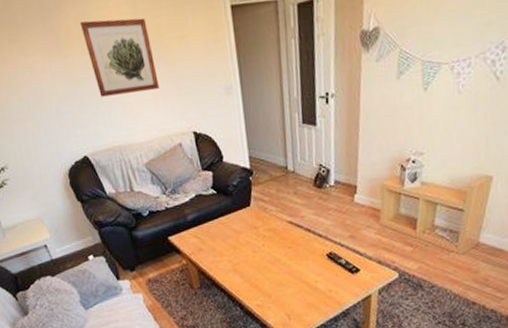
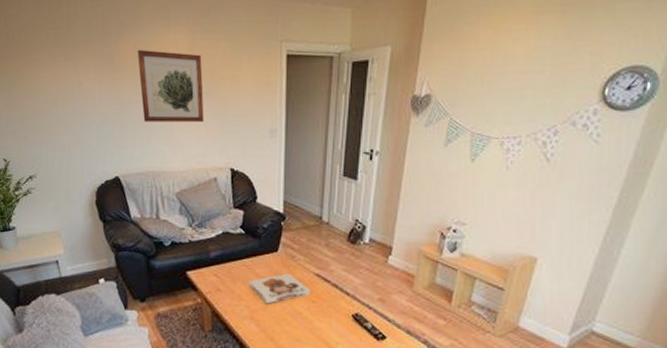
board game: none [227,225,286,256] -> present [249,273,311,304]

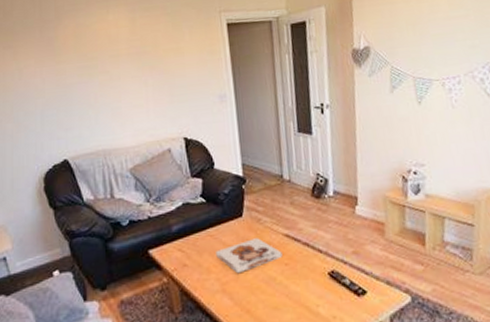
wall art: present [137,49,204,122] -> none [77,31,151,102]

